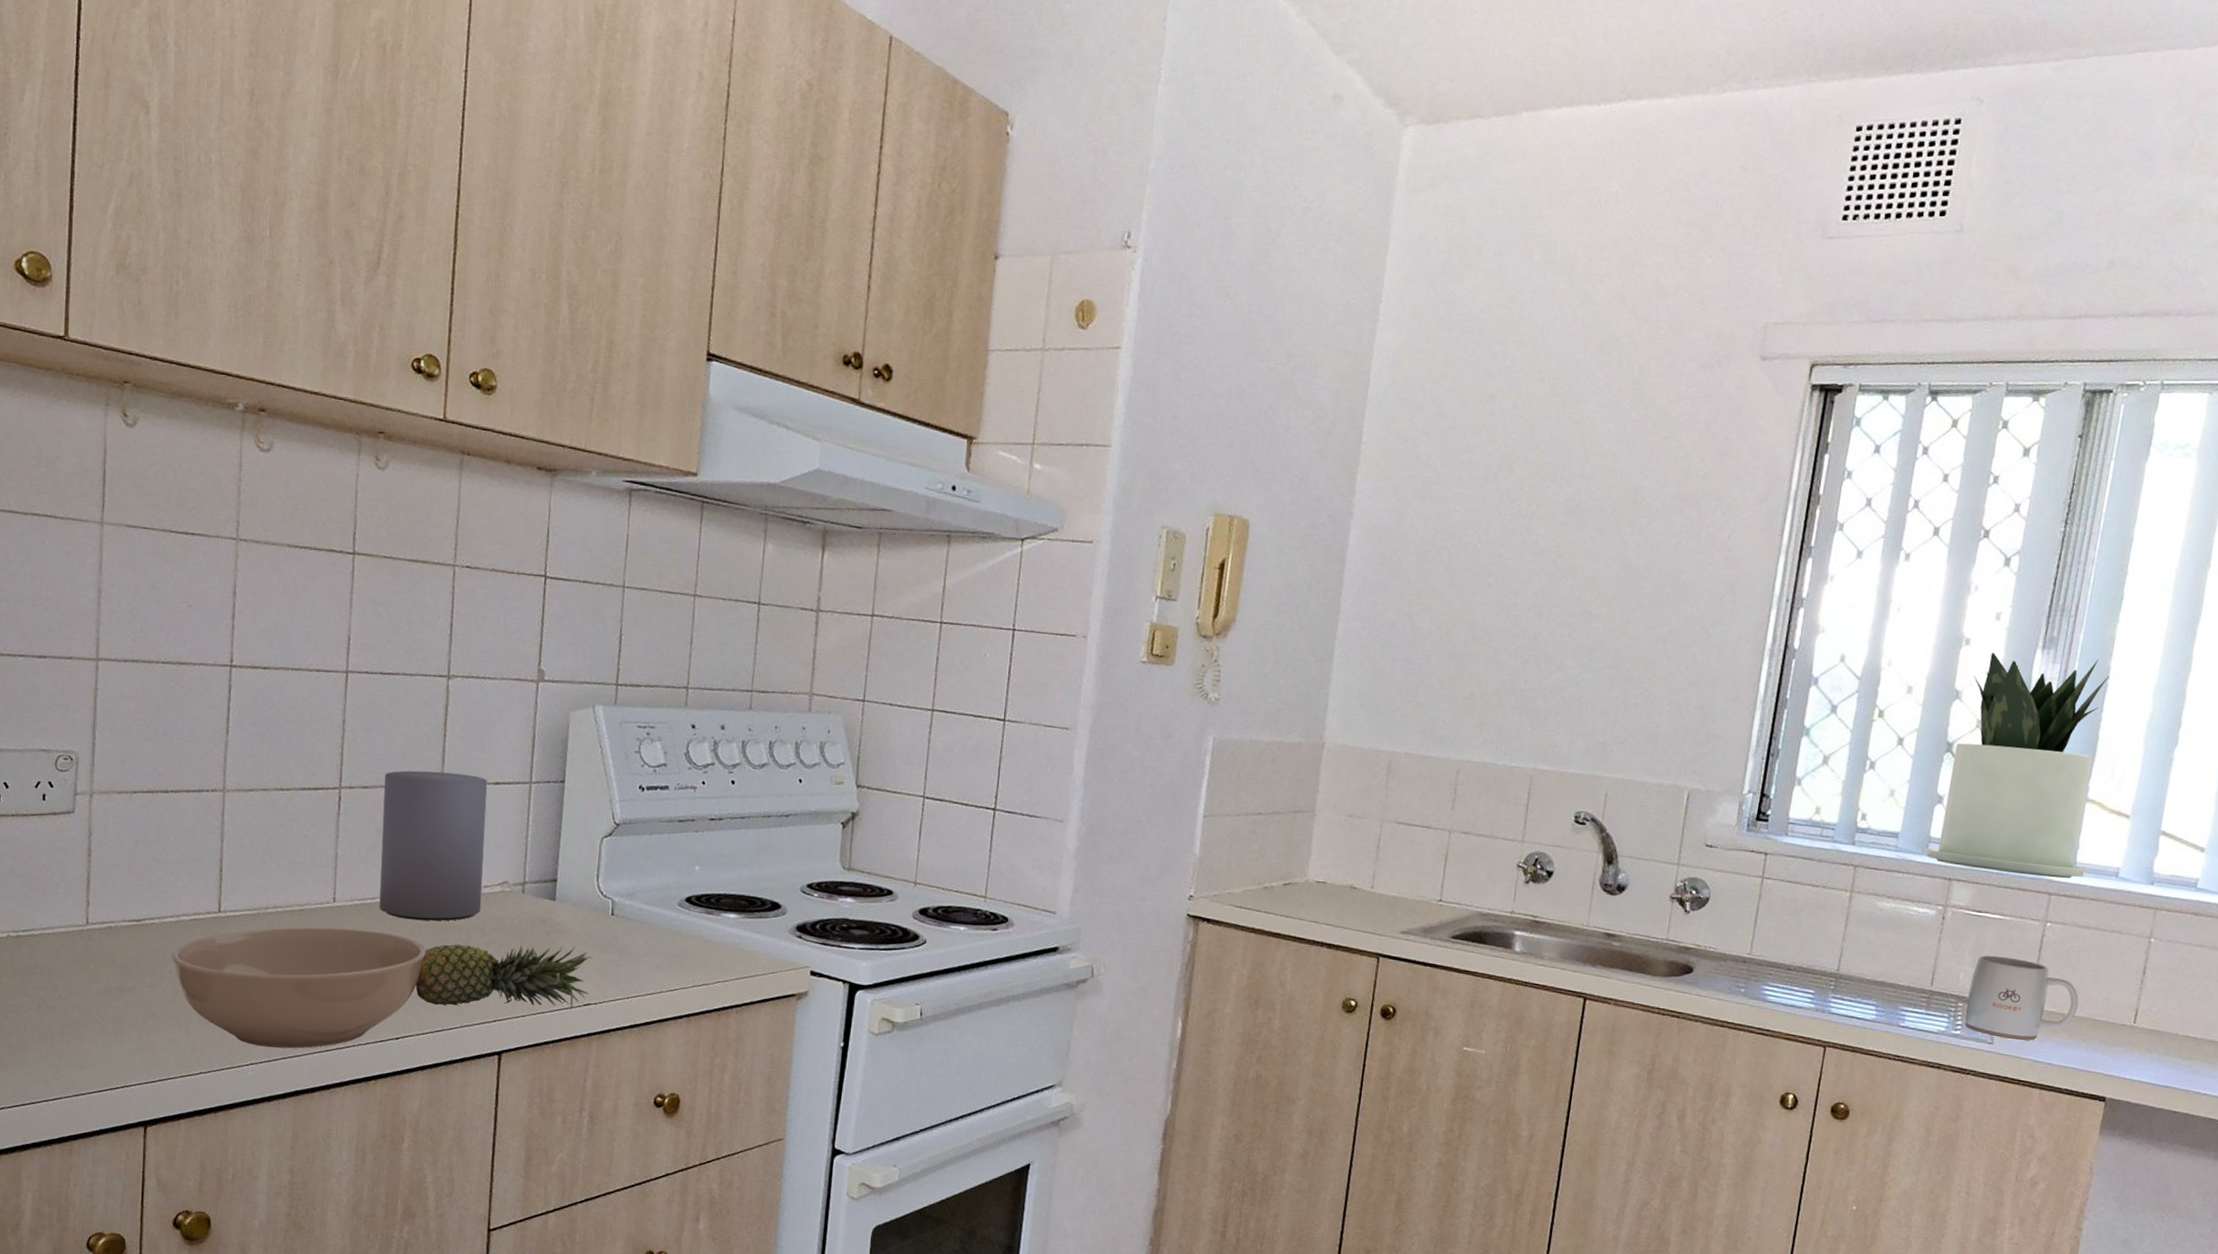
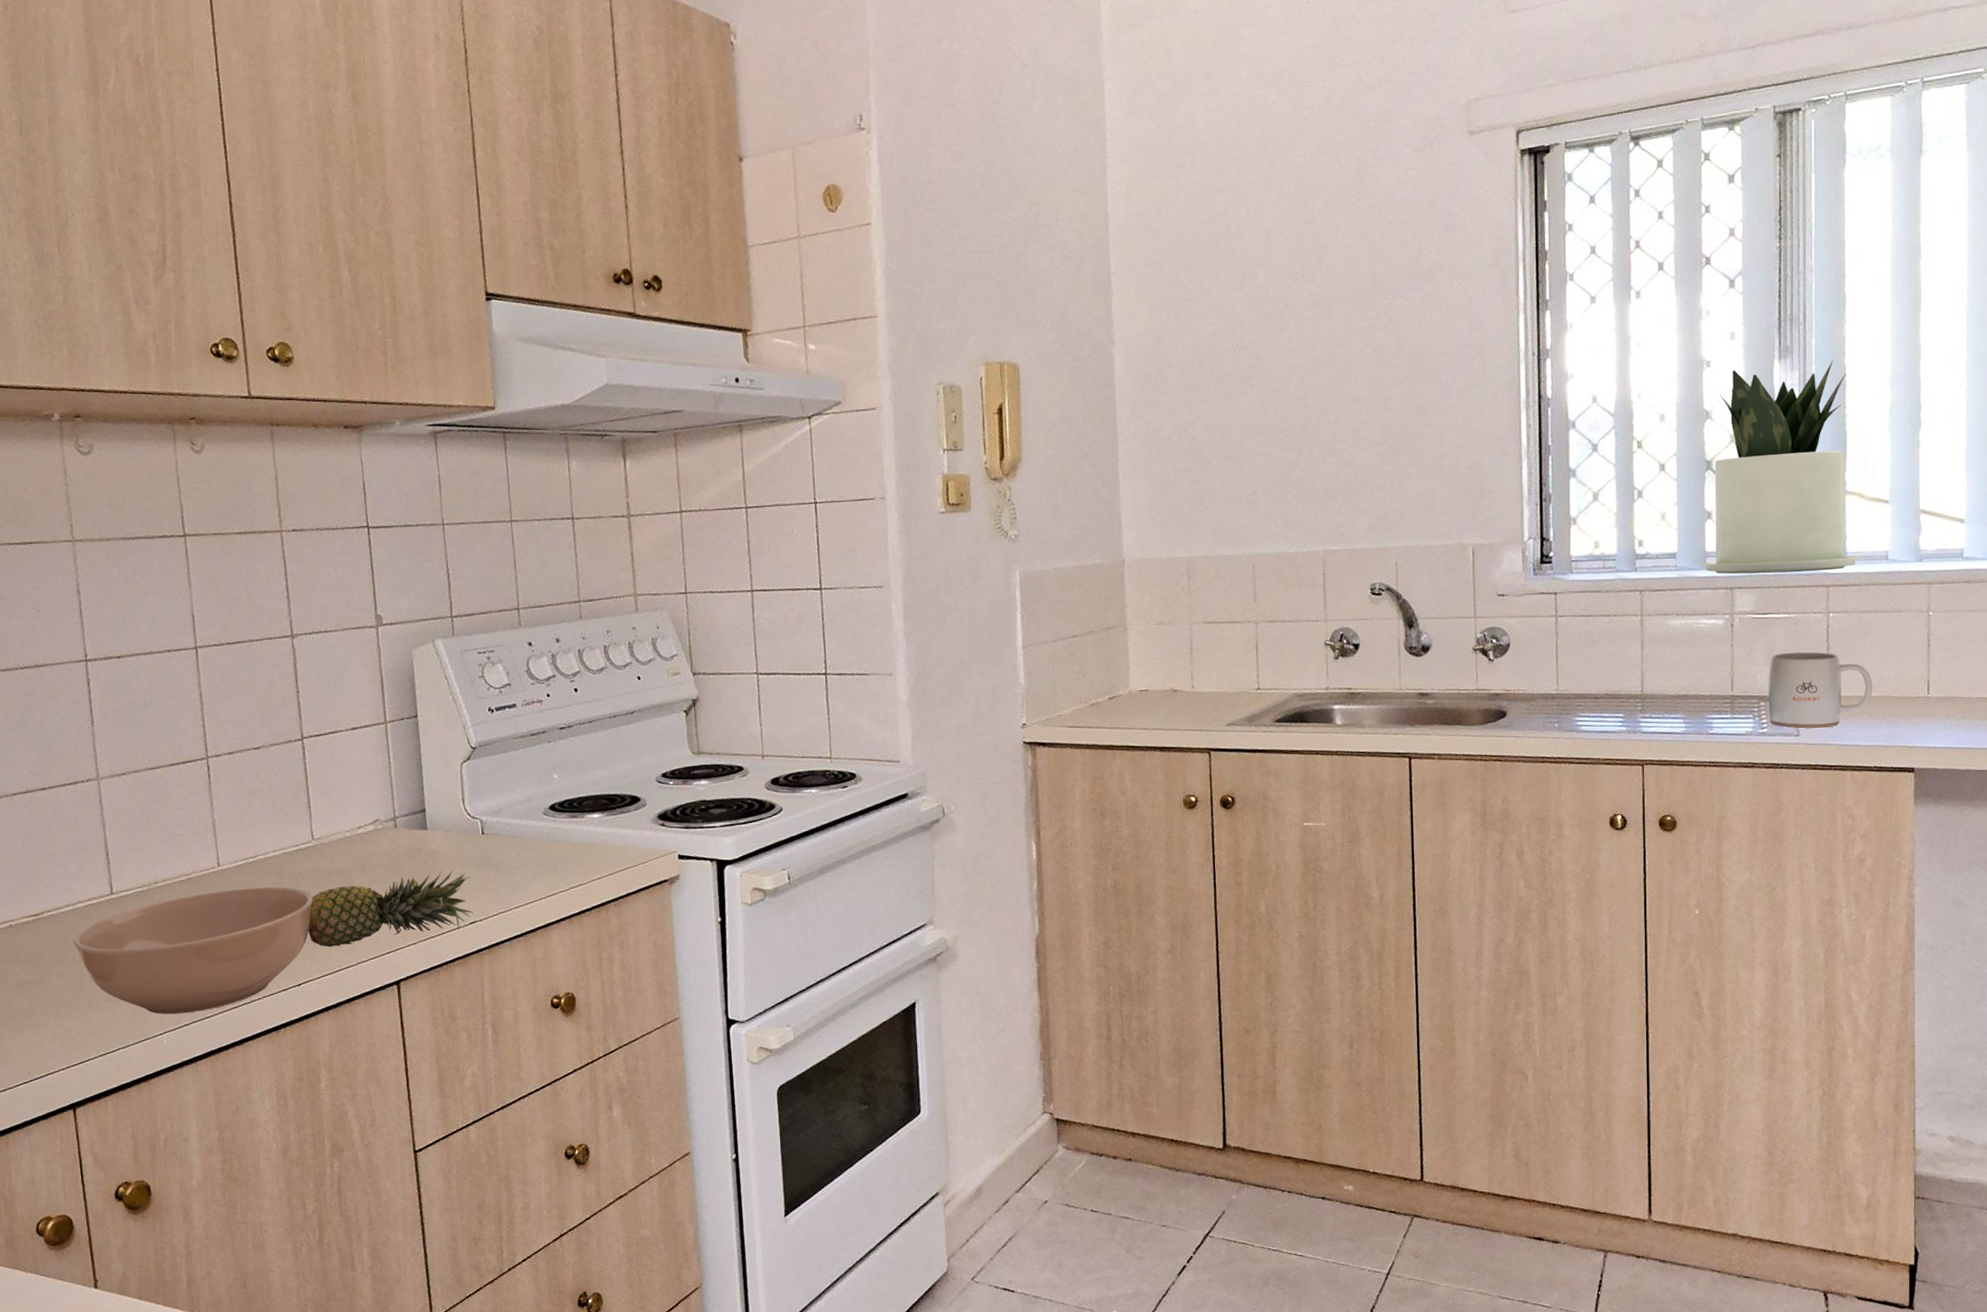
canister: present [379,770,488,921] -> none [246,724,359,871]

